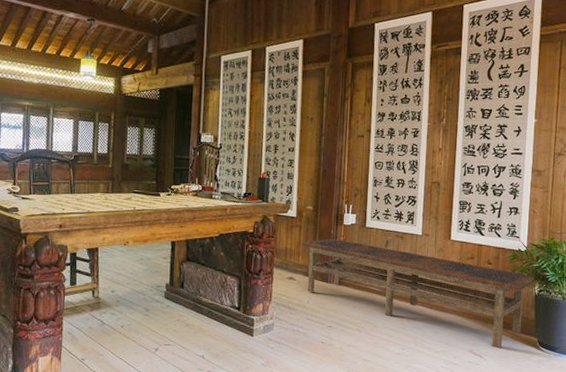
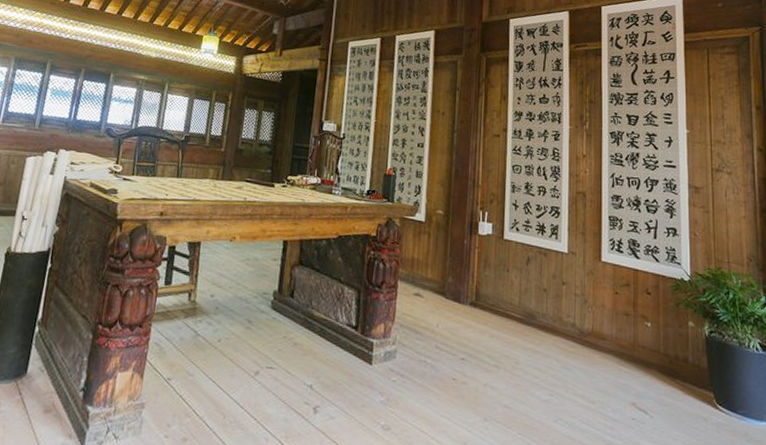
wooden bench: present [302,238,537,349] -> none [431,249,706,404]

